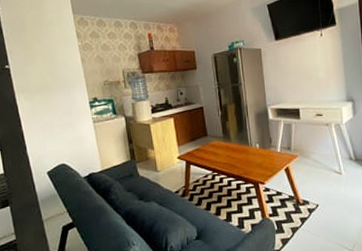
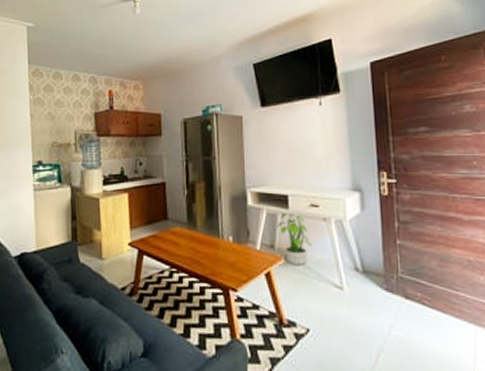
potted plant: none [292,121,318,161] -> present [277,213,312,266]

